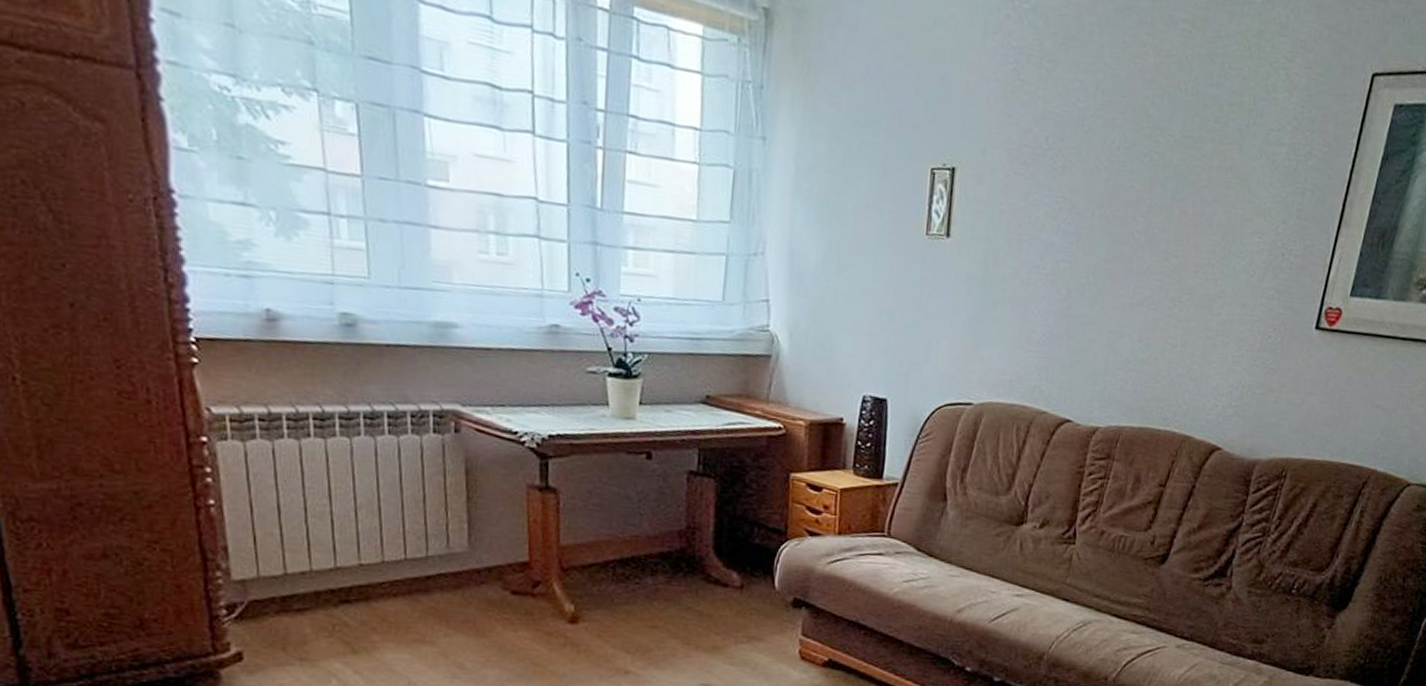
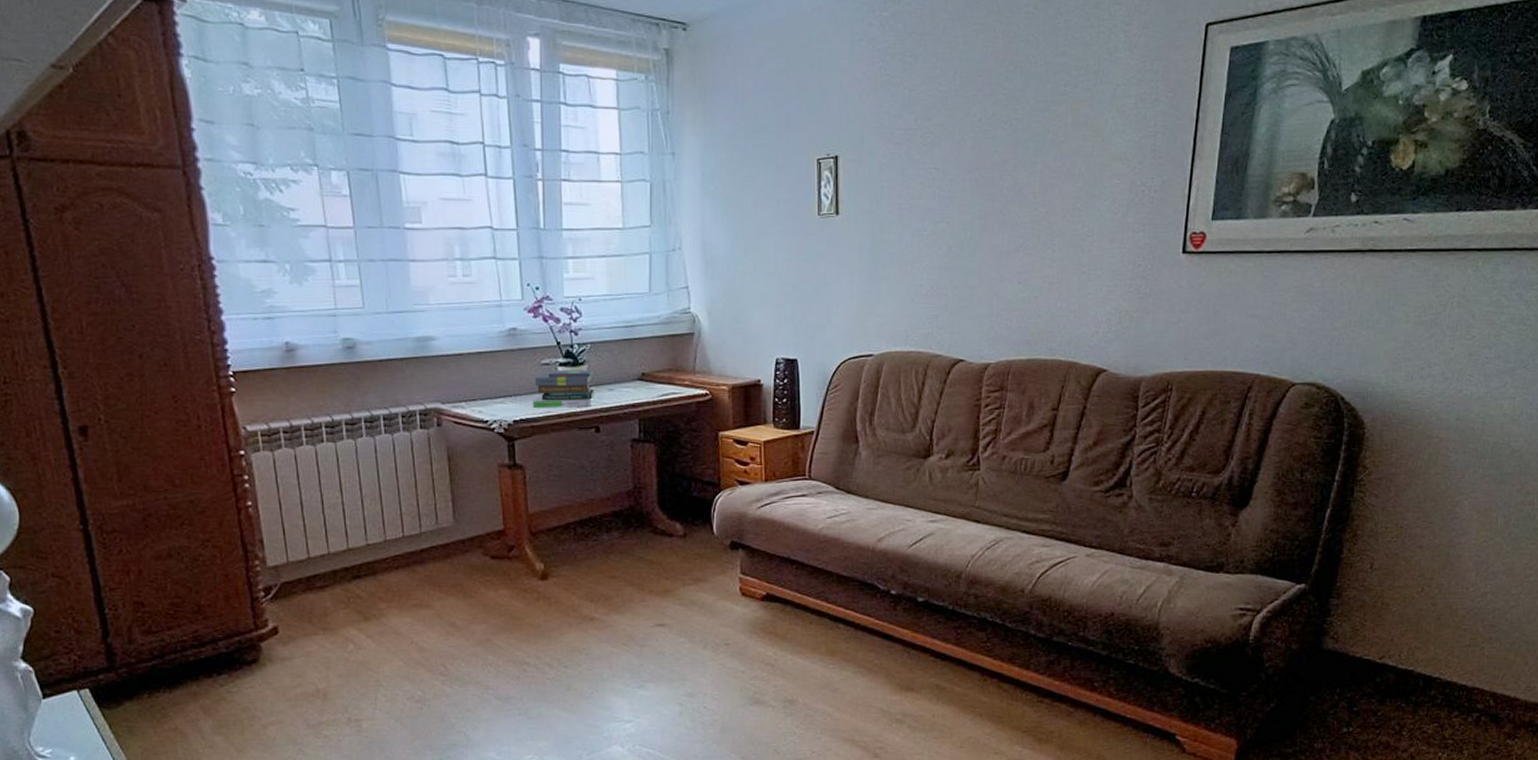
books: none [572,381,650,428] -> present [532,370,595,409]

